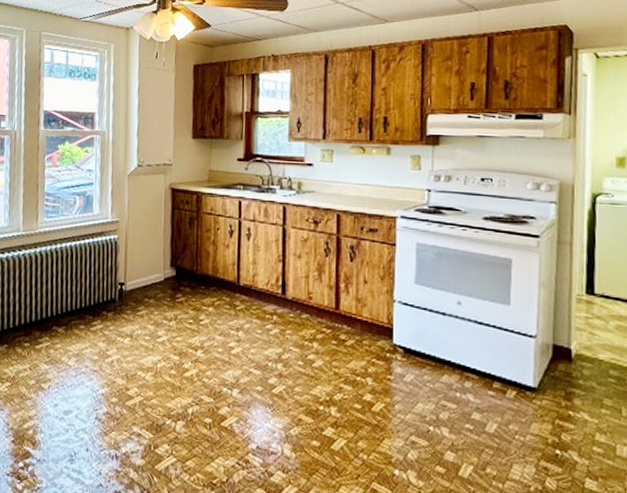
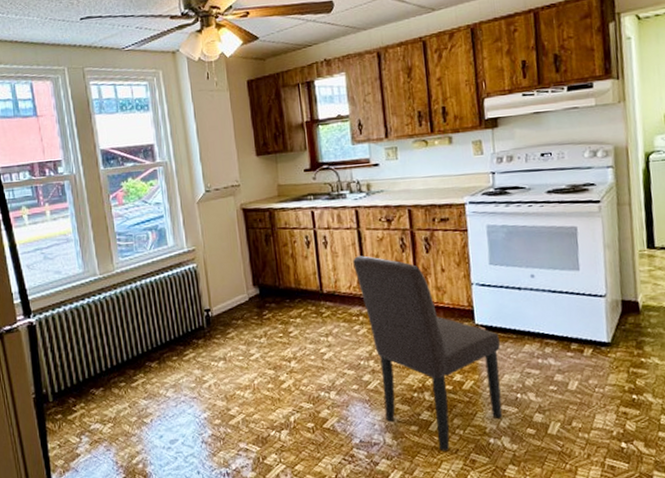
chair: none [274,253,416,475] -> present [353,255,503,452]

